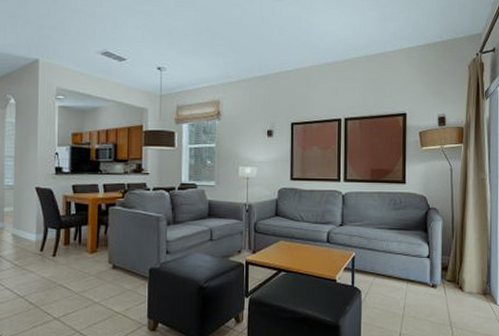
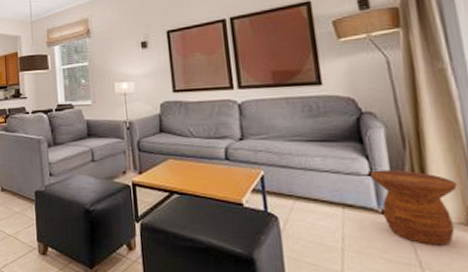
side table: none [428,253,481,310] -> present [369,169,458,246]

